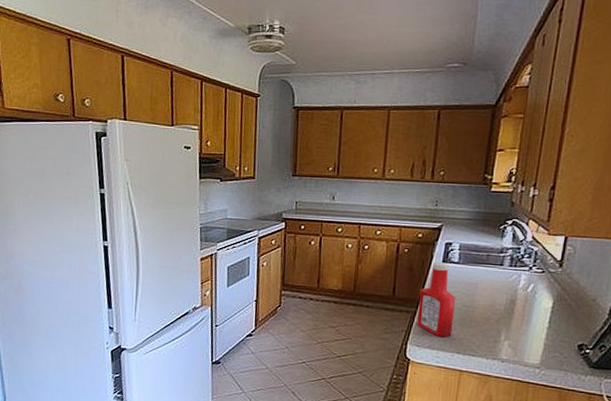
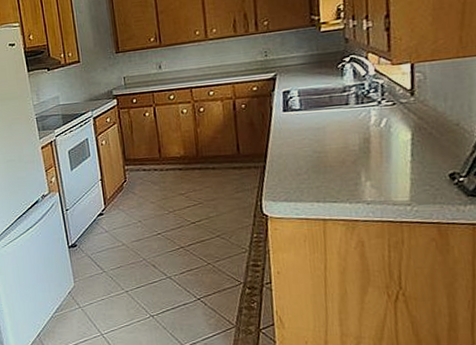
ketchup bottle: present [417,262,456,338] -> none [265,112,308,188]

